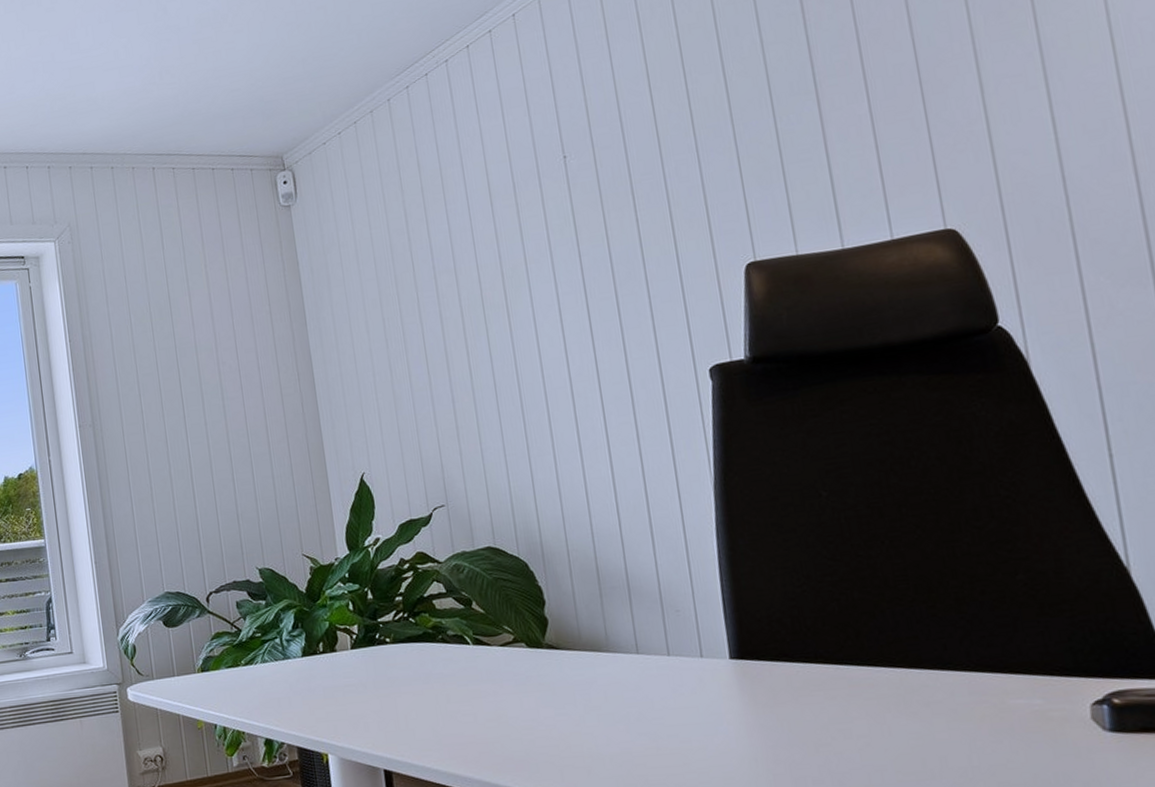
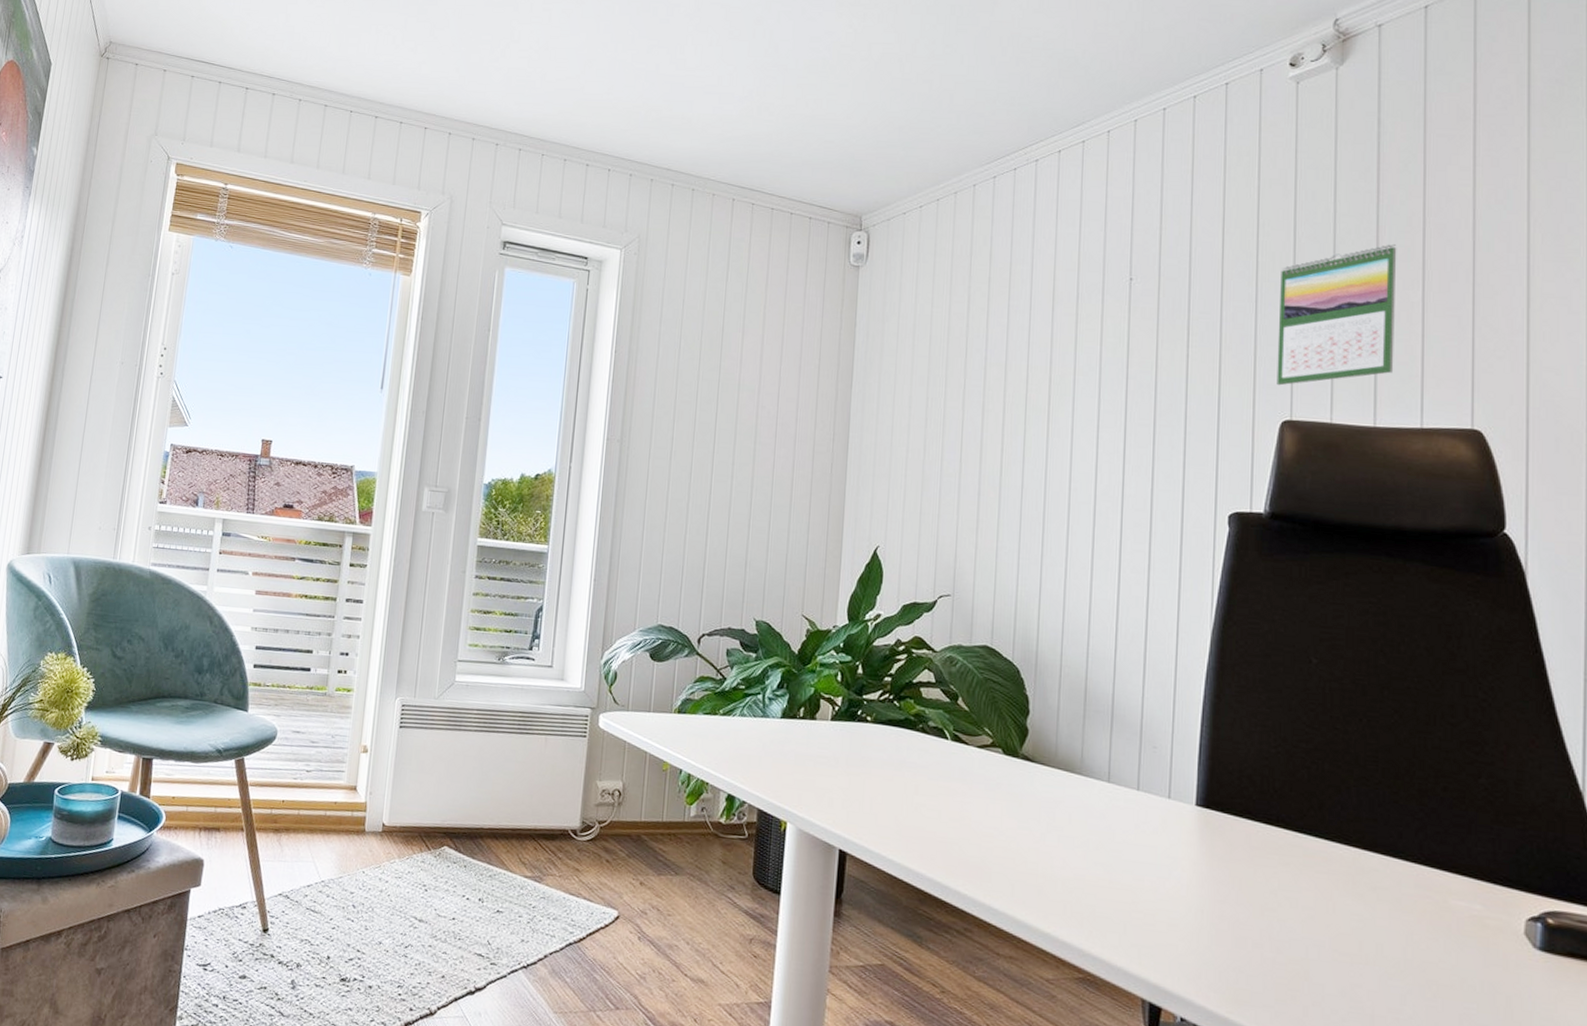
calendar: none [717,61,853,230] -> present [1277,244,1397,386]

